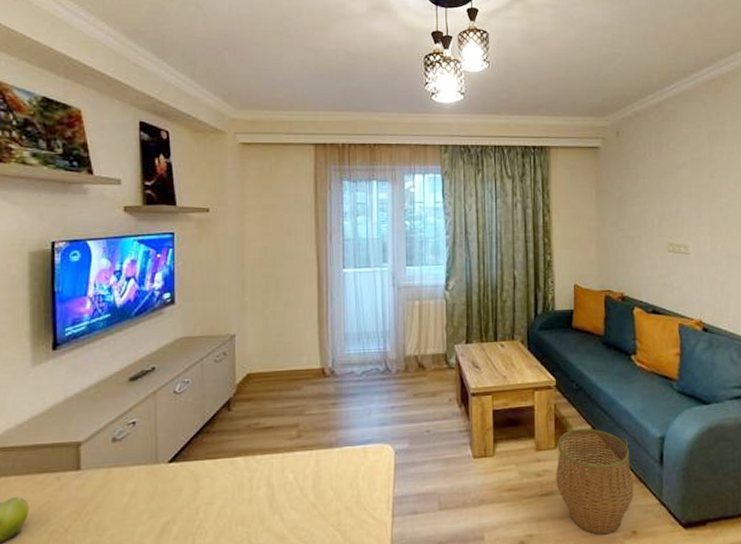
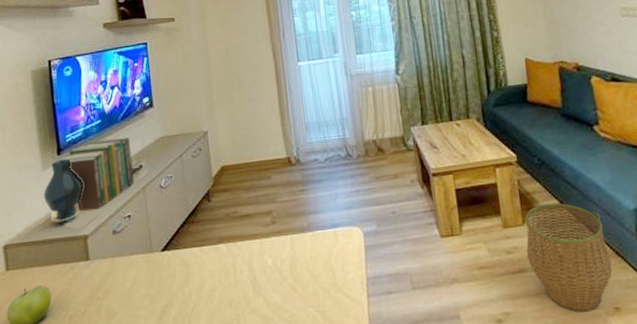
vase: none [31,354,81,429] -> present [44,158,84,225]
books: none [56,336,144,415] -> present [61,137,134,211]

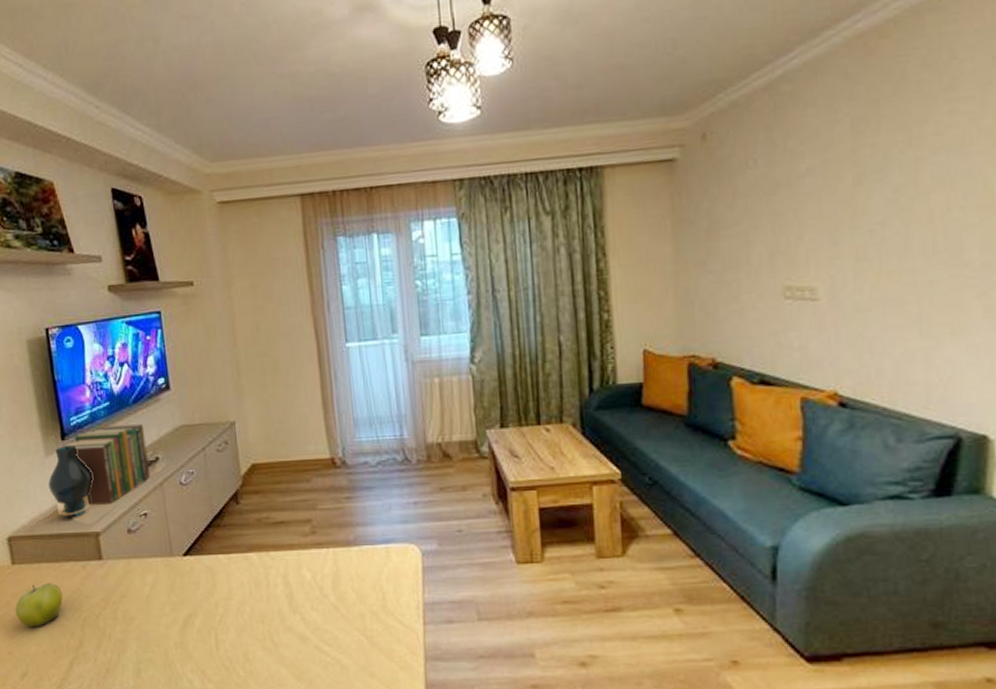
basket: present [525,203,613,312] -> none [624,533,734,662]

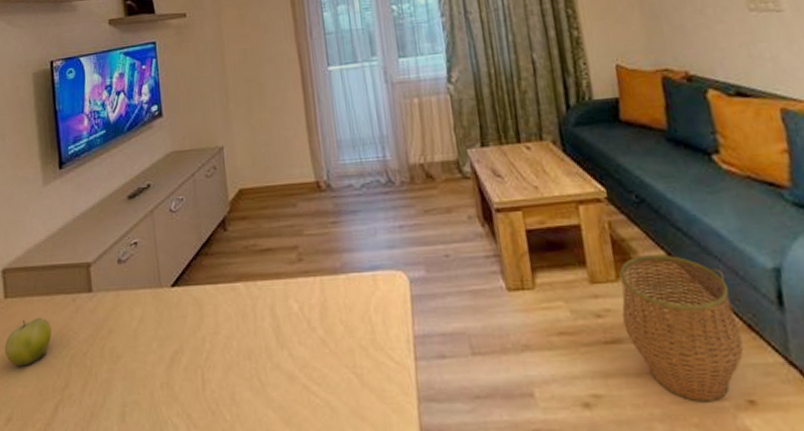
vase: present [48,444,93,519] -> none [44,173,86,249]
books: present [65,424,150,505] -> none [62,151,141,234]
basket: none [624,533,734,662] -> present [619,254,744,403]

